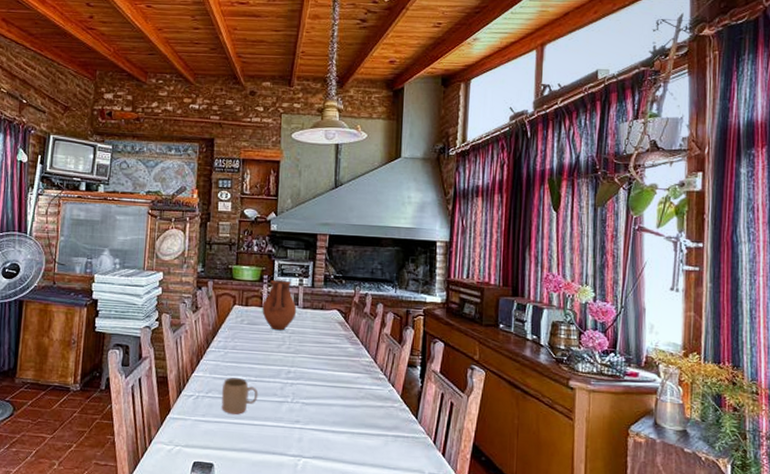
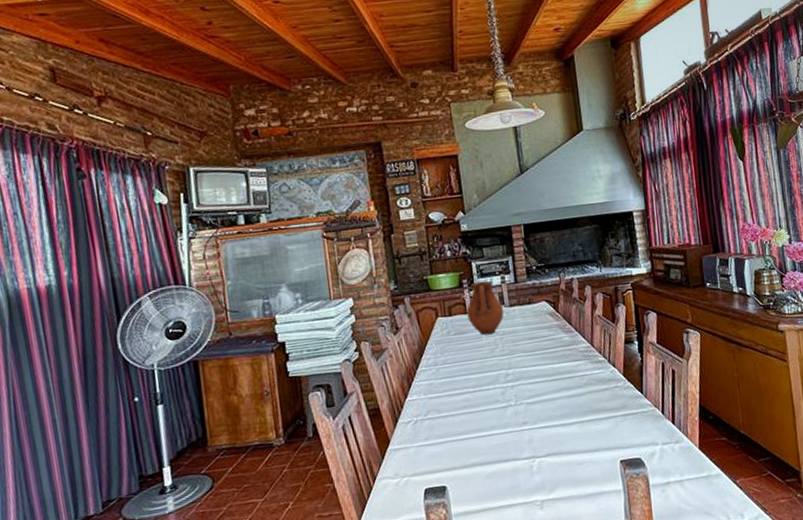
mug: present [221,377,259,414] -> none [439,392,480,431]

